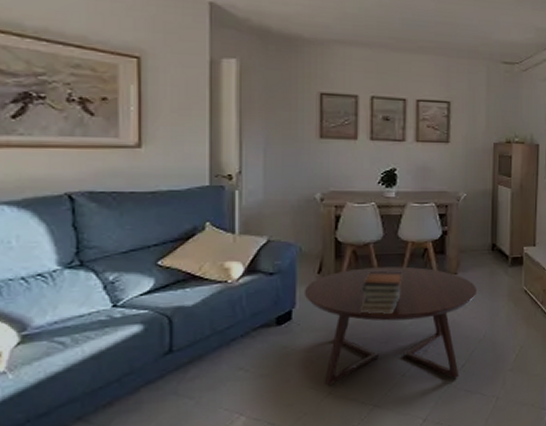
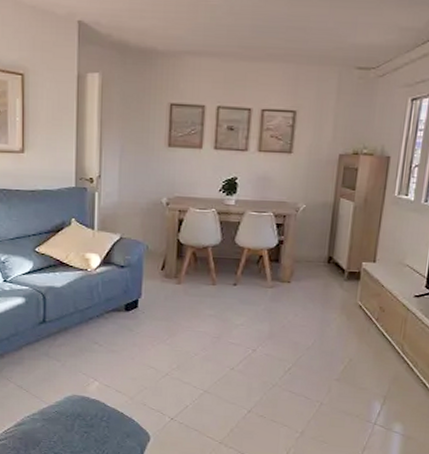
coffee table: present [304,266,478,386] -> none [148,268,310,379]
book stack: present [360,270,403,314] -> none [197,272,237,313]

